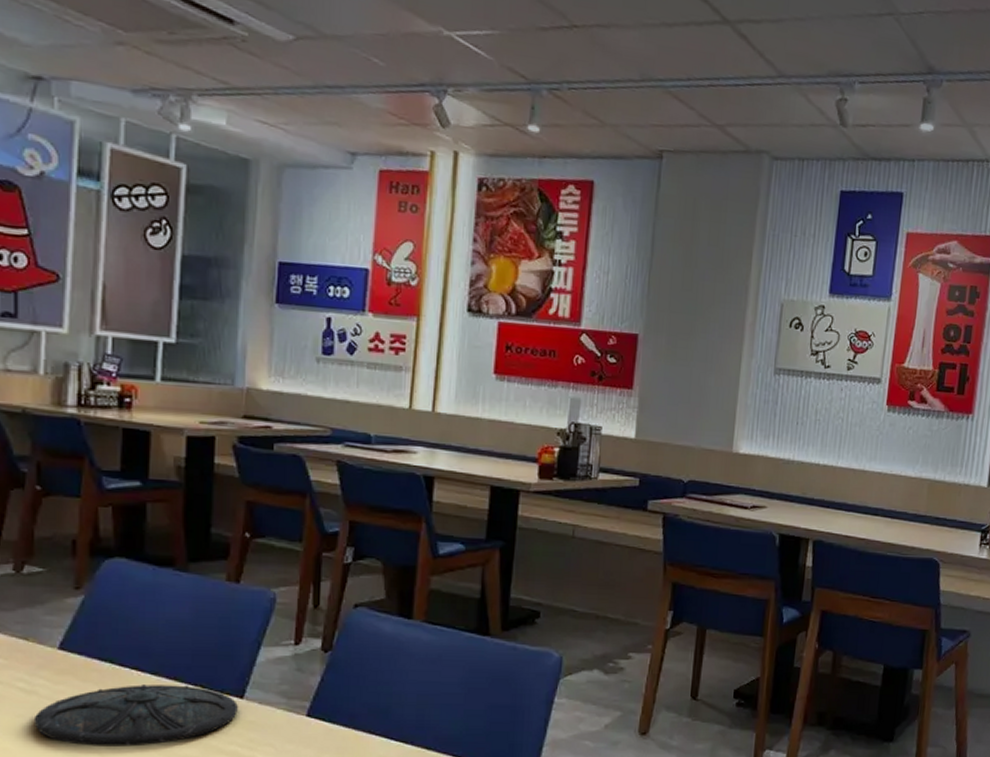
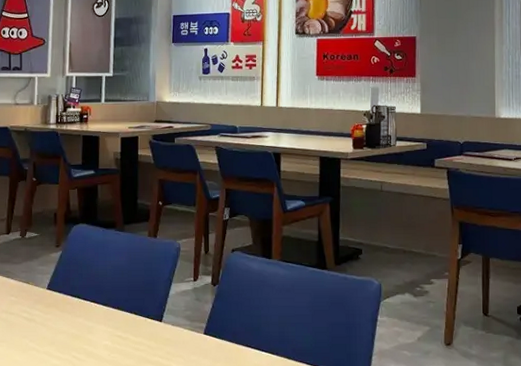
plate: present [33,685,239,747] -> none [33,313,159,358]

